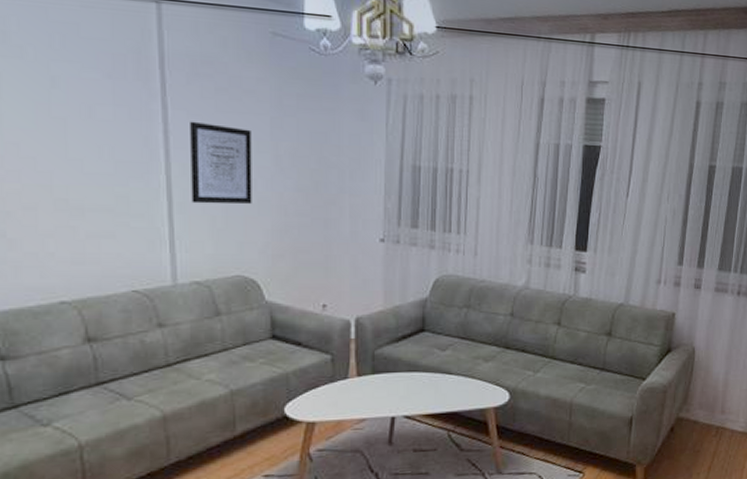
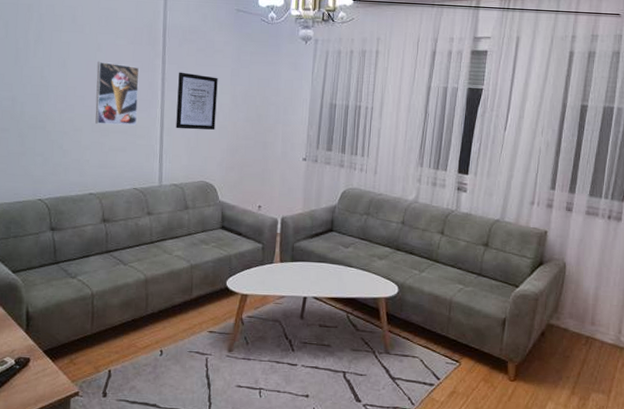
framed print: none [53,103,130,200] -> present [95,61,140,126]

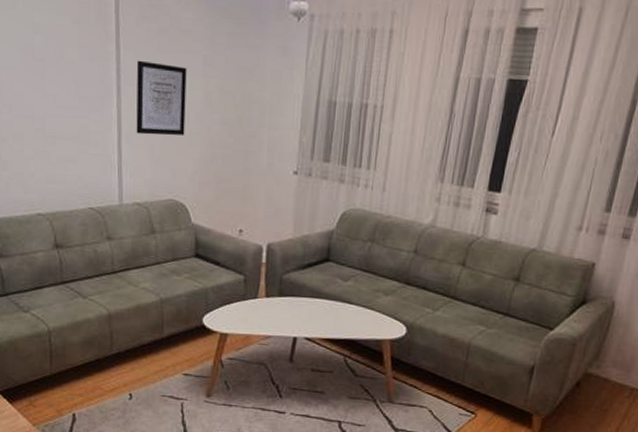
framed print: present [95,61,140,126] -> none [35,46,89,130]

